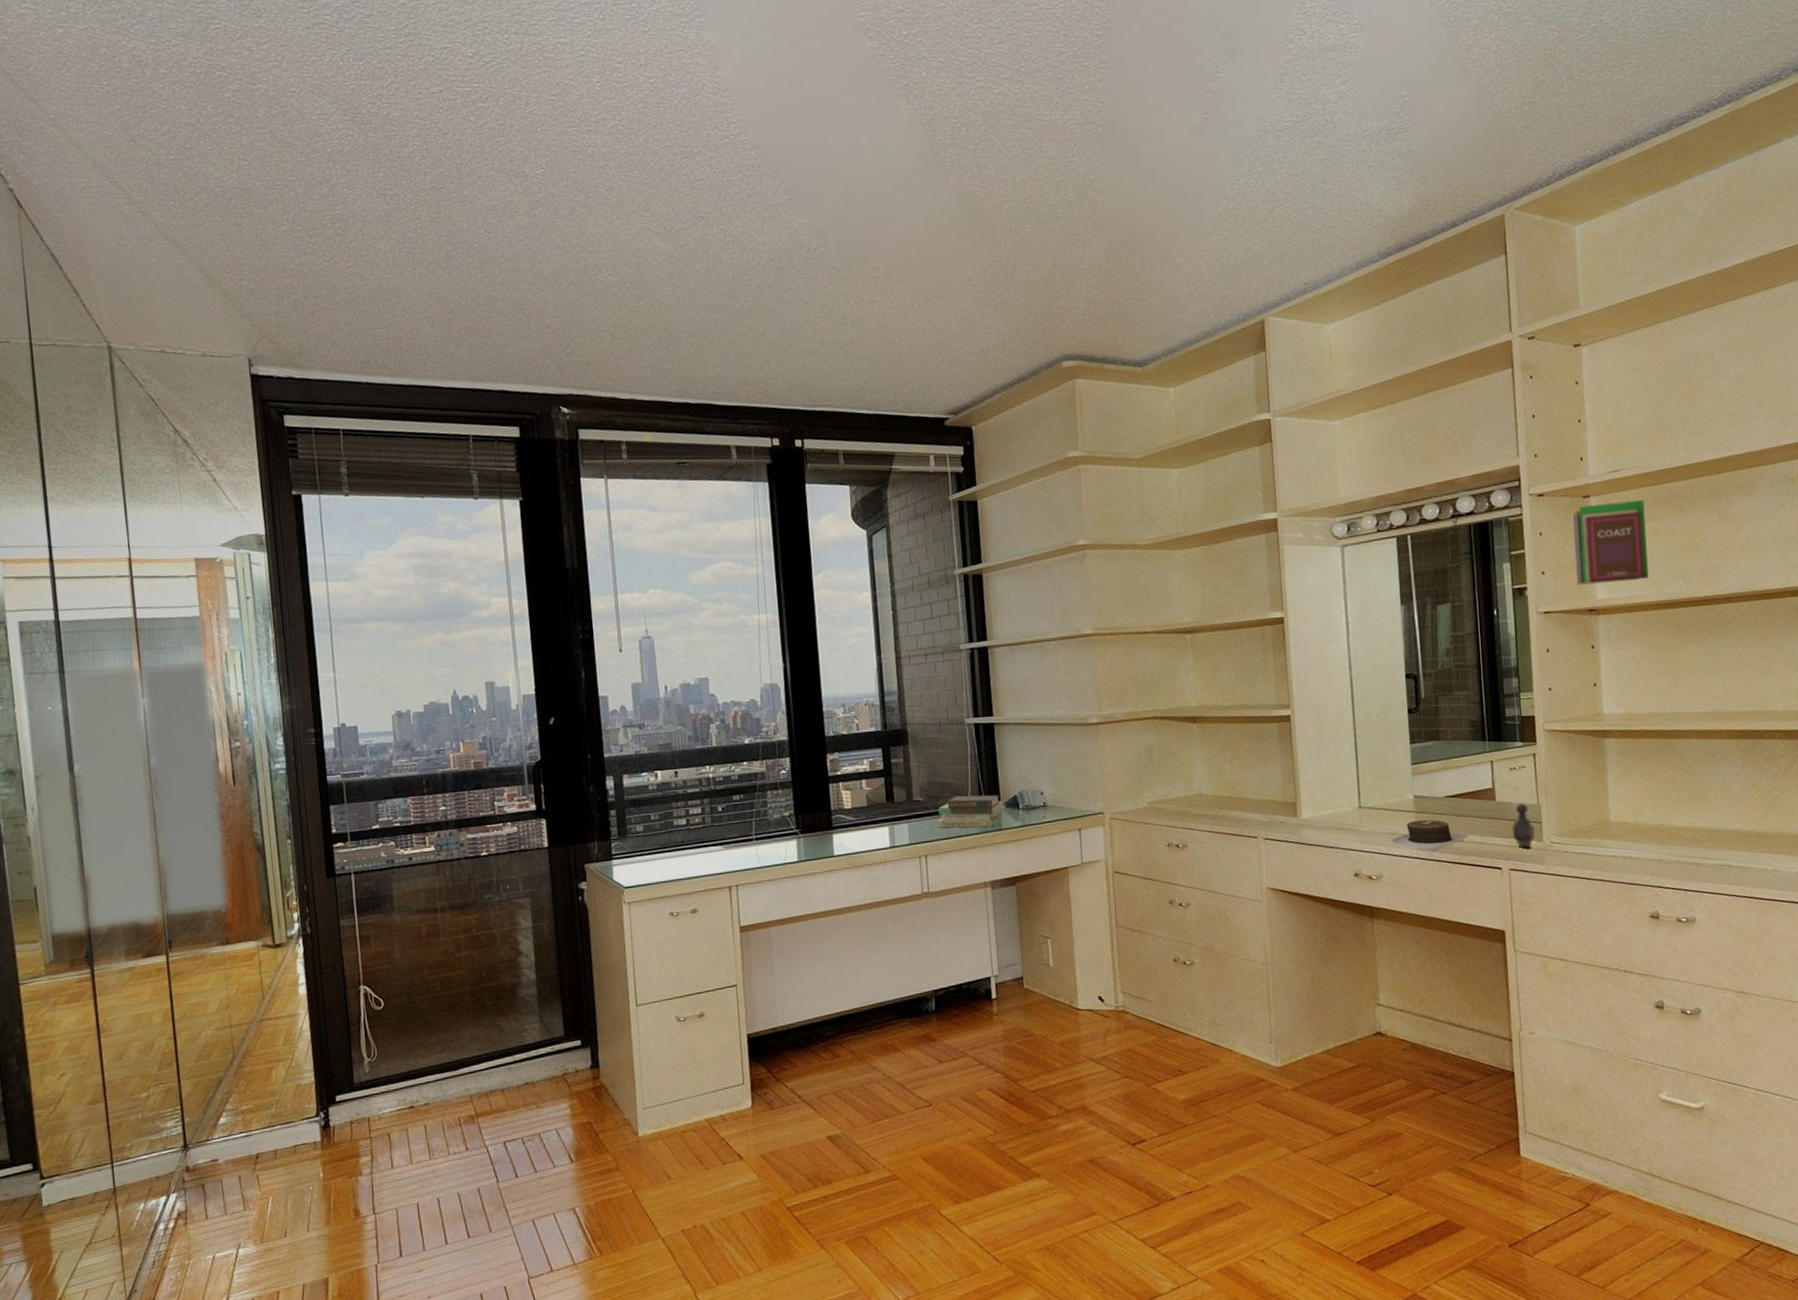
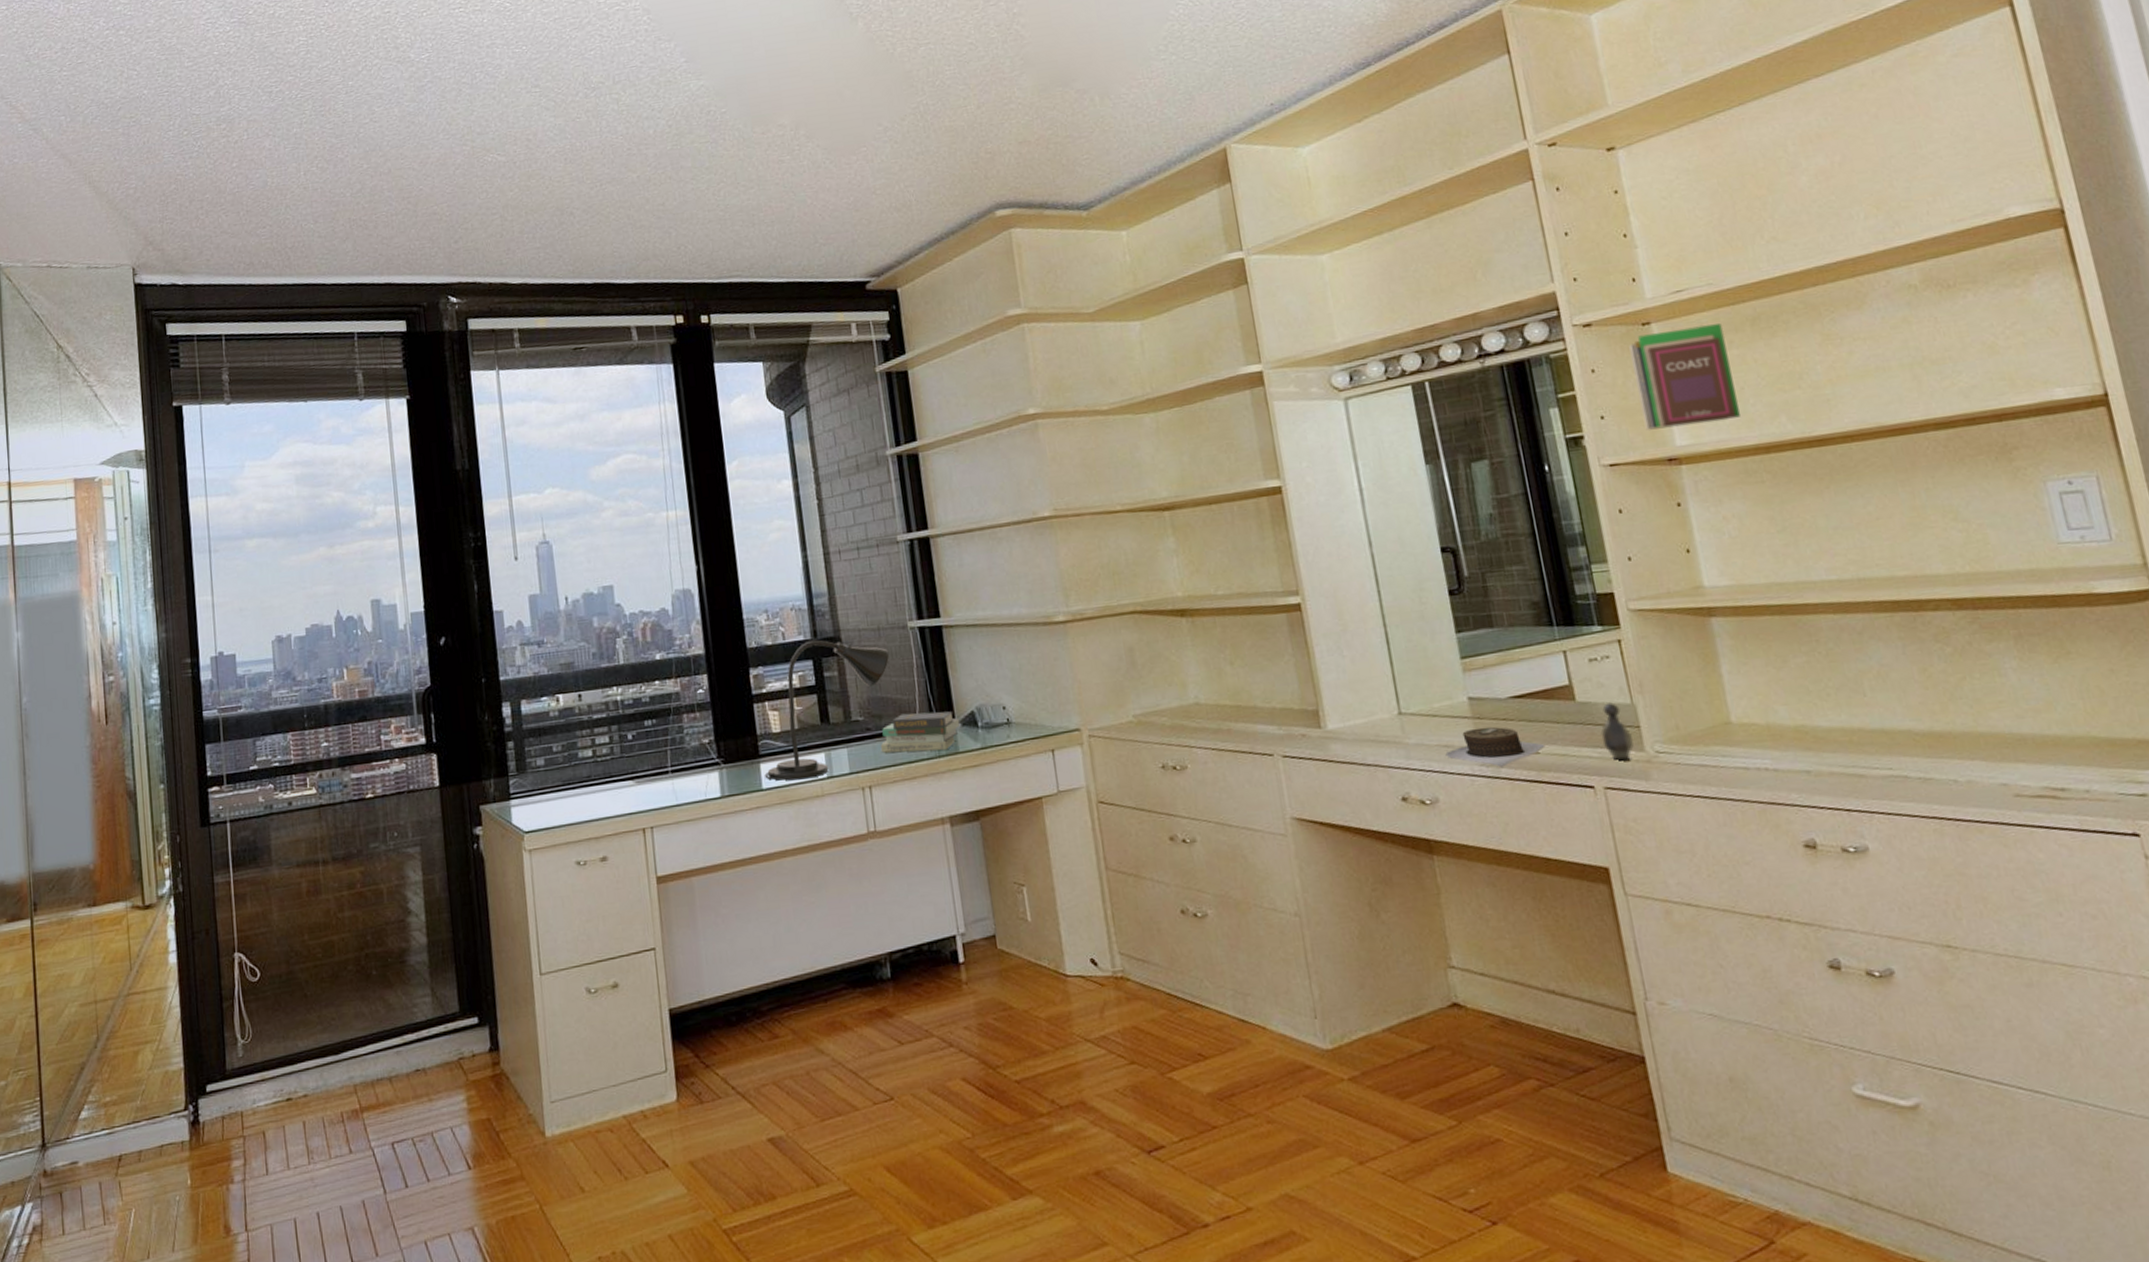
desk lamp: none [836,731,948,849] -> present [765,640,890,781]

